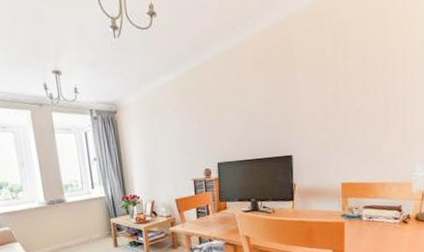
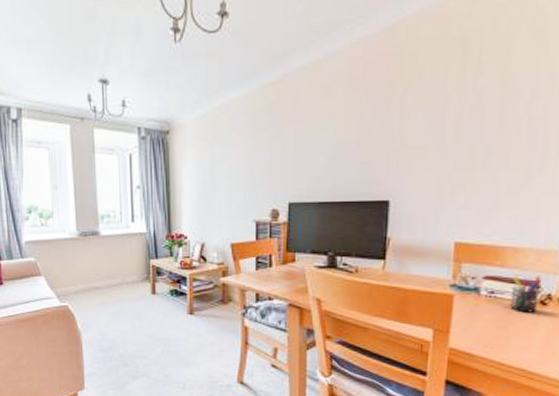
pen holder: none [383,202,402,230] -> present [510,276,541,313]

